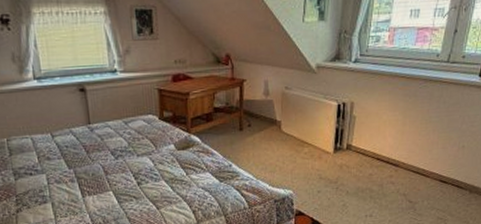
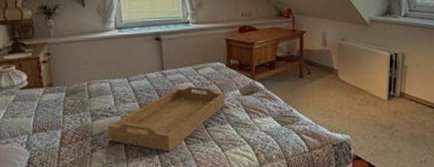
serving tray: none [32,141,159,211] -> present [107,86,225,152]

